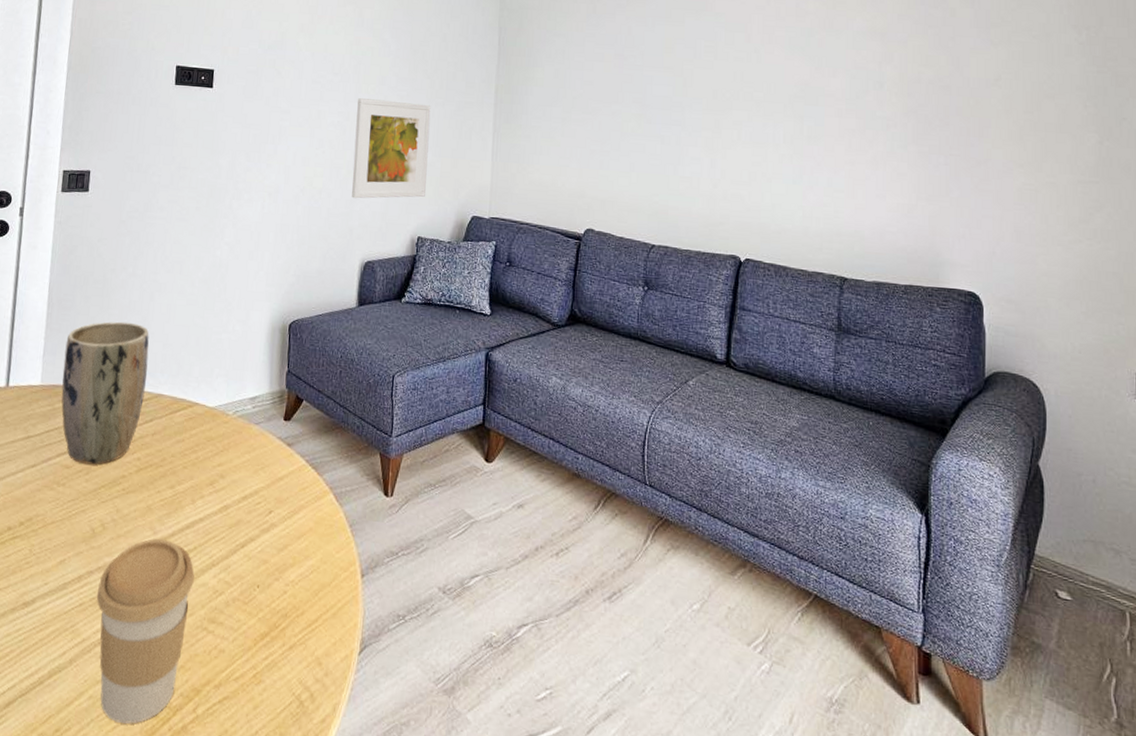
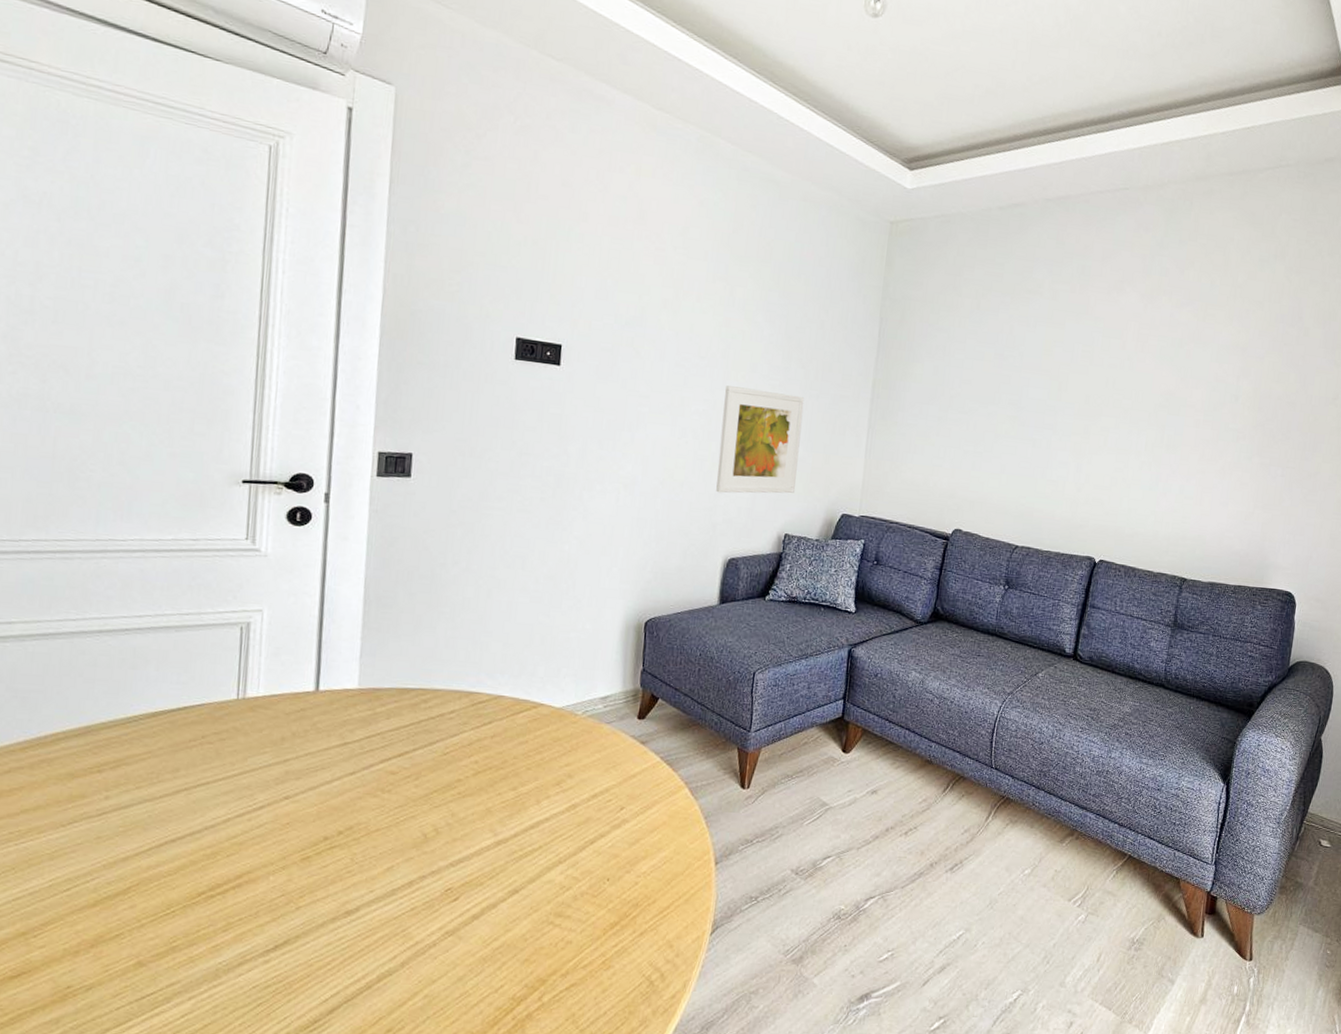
plant pot: present [61,321,149,465] -> none [383,620,487,770]
coffee cup: present [97,539,195,724] -> none [431,840,540,1017]

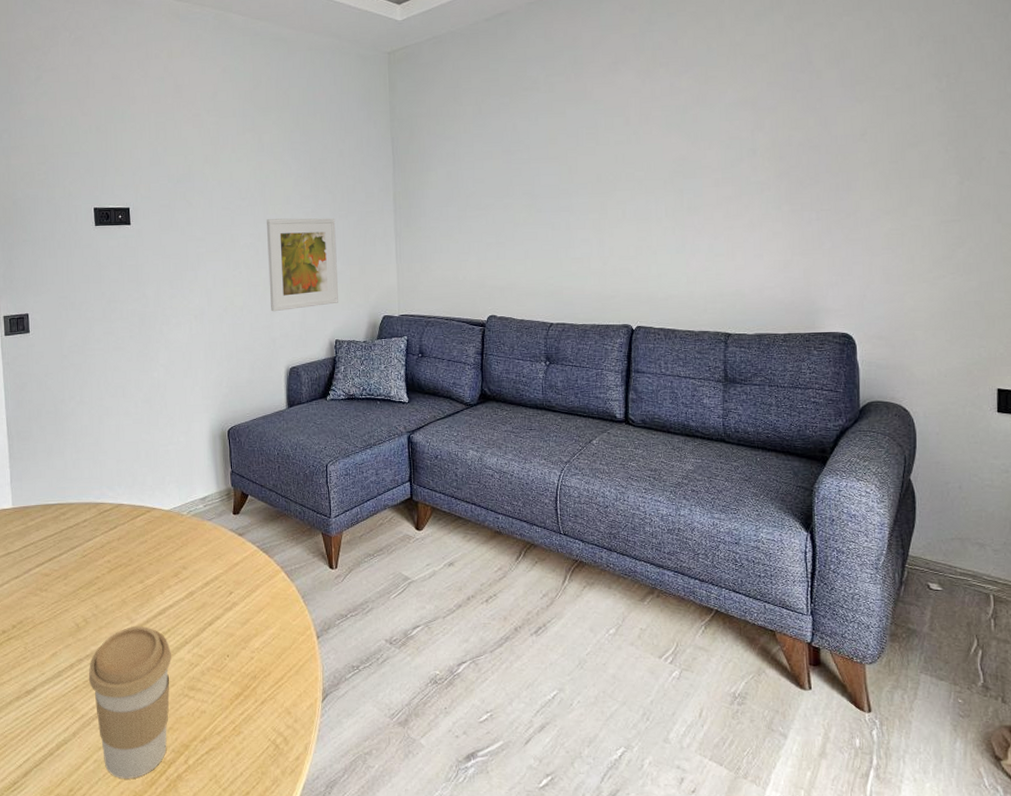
coffee cup: none [431,840,540,1017] -> present [89,627,171,779]

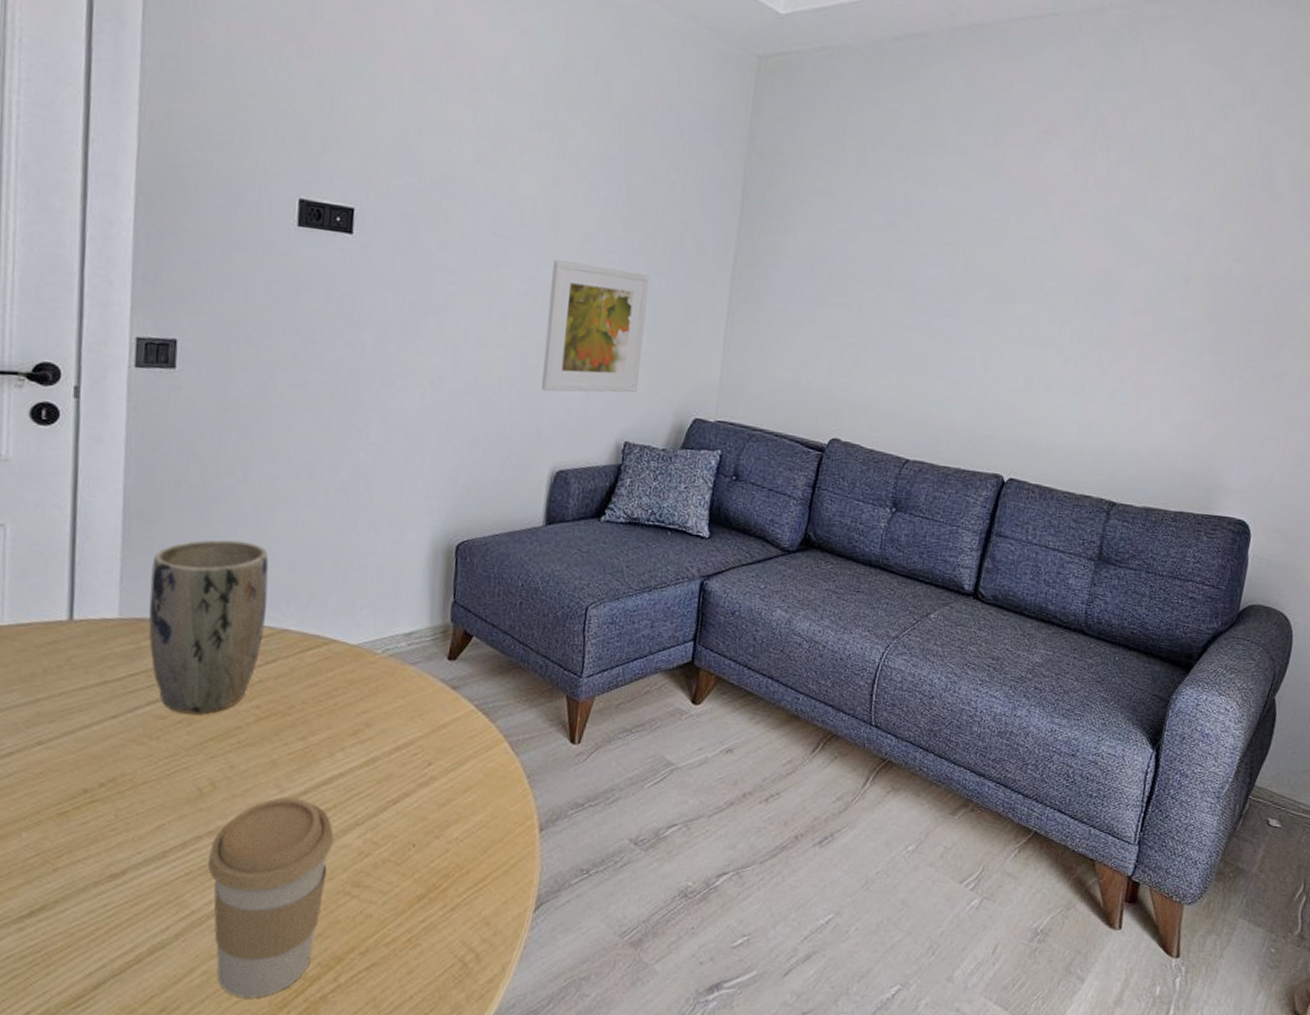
plant pot: none [29,445,107,571] -> present [148,539,269,714]

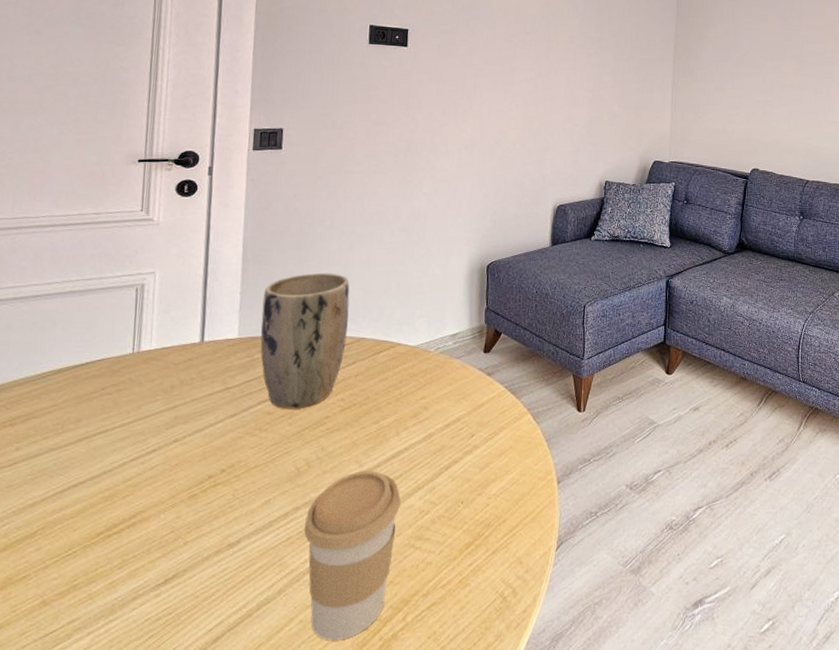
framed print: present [541,260,650,393] -> none [544,56,617,149]

